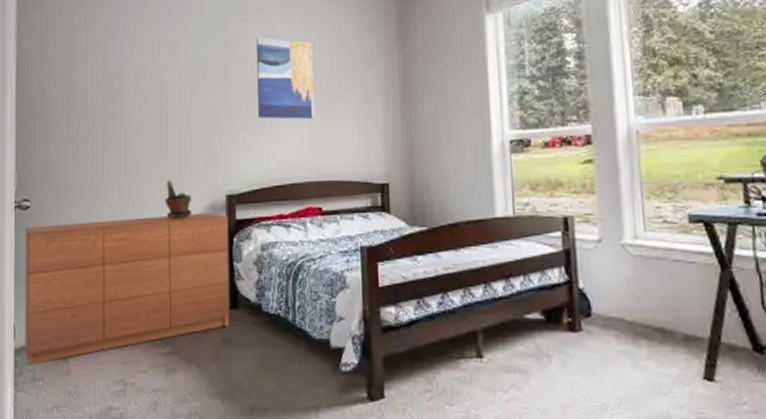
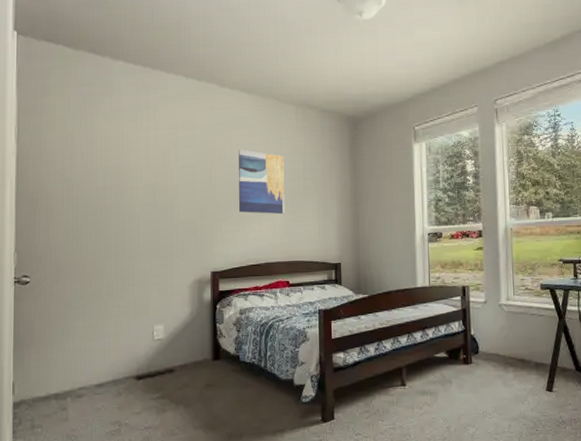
dresser: present [24,212,229,366] -> none [23,285,212,417]
potted plant: present [164,179,191,219] -> none [157,259,181,291]

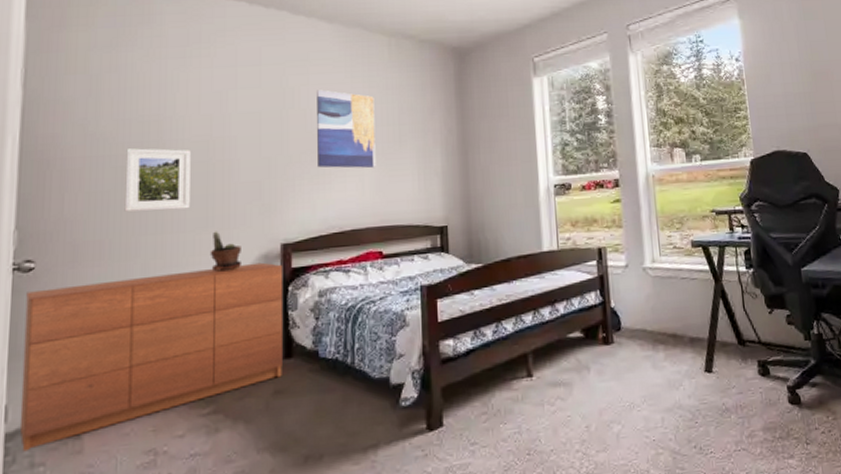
dresser: none [23,285,212,417] -> present [19,262,282,452]
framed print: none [93,192,142,242] -> present [124,148,191,212]
potted plant: none [157,259,181,291] -> present [210,231,241,272]

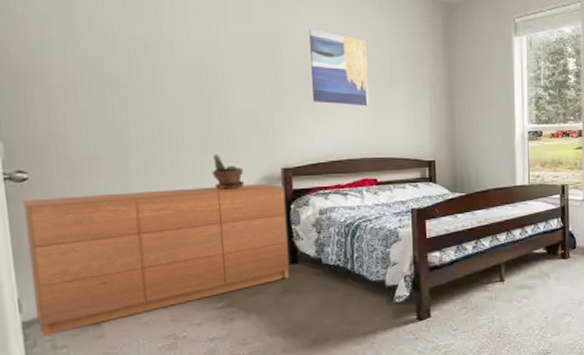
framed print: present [124,148,191,212] -> none [113,70,187,132]

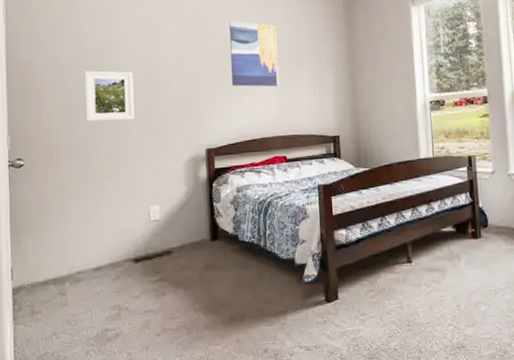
dresser: present [23,183,289,337] -> none [20,163,211,302]
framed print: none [113,70,187,132] -> present [84,70,134,122]
potted plant: present [211,153,244,190] -> none [151,138,176,171]

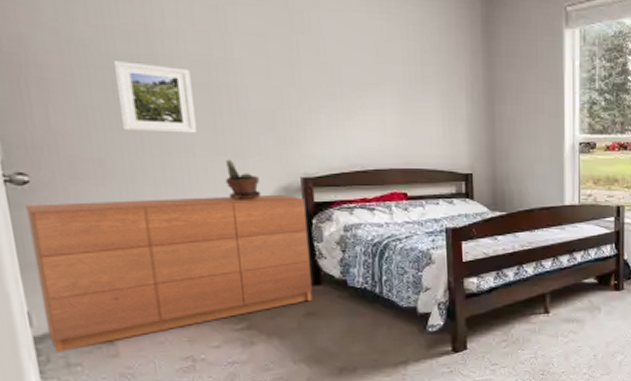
dresser: none [20,163,211,302] -> present [26,194,313,353]
potted plant: none [151,138,176,171] -> present [225,159,260,200]
wall art: present [229,20,279,87] -> none [329,16,398,109]

